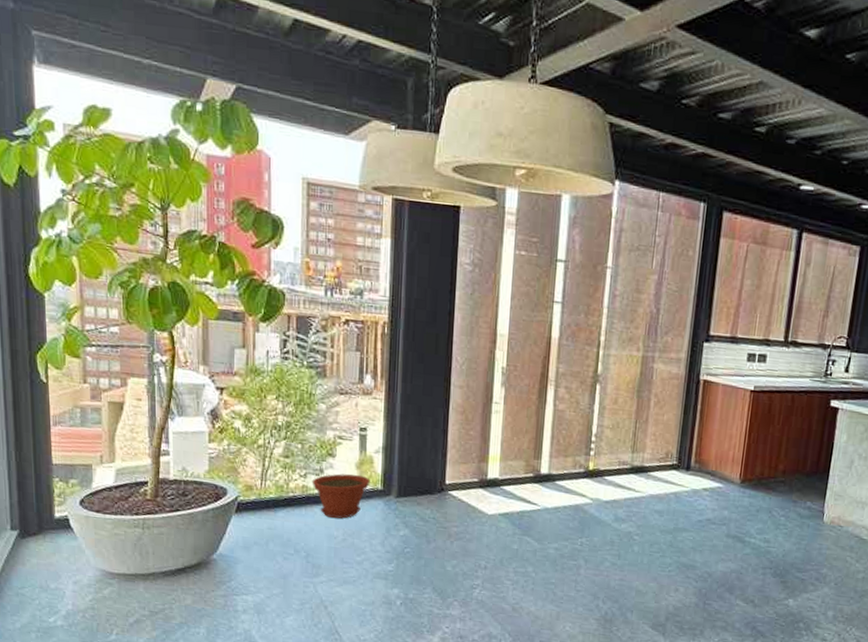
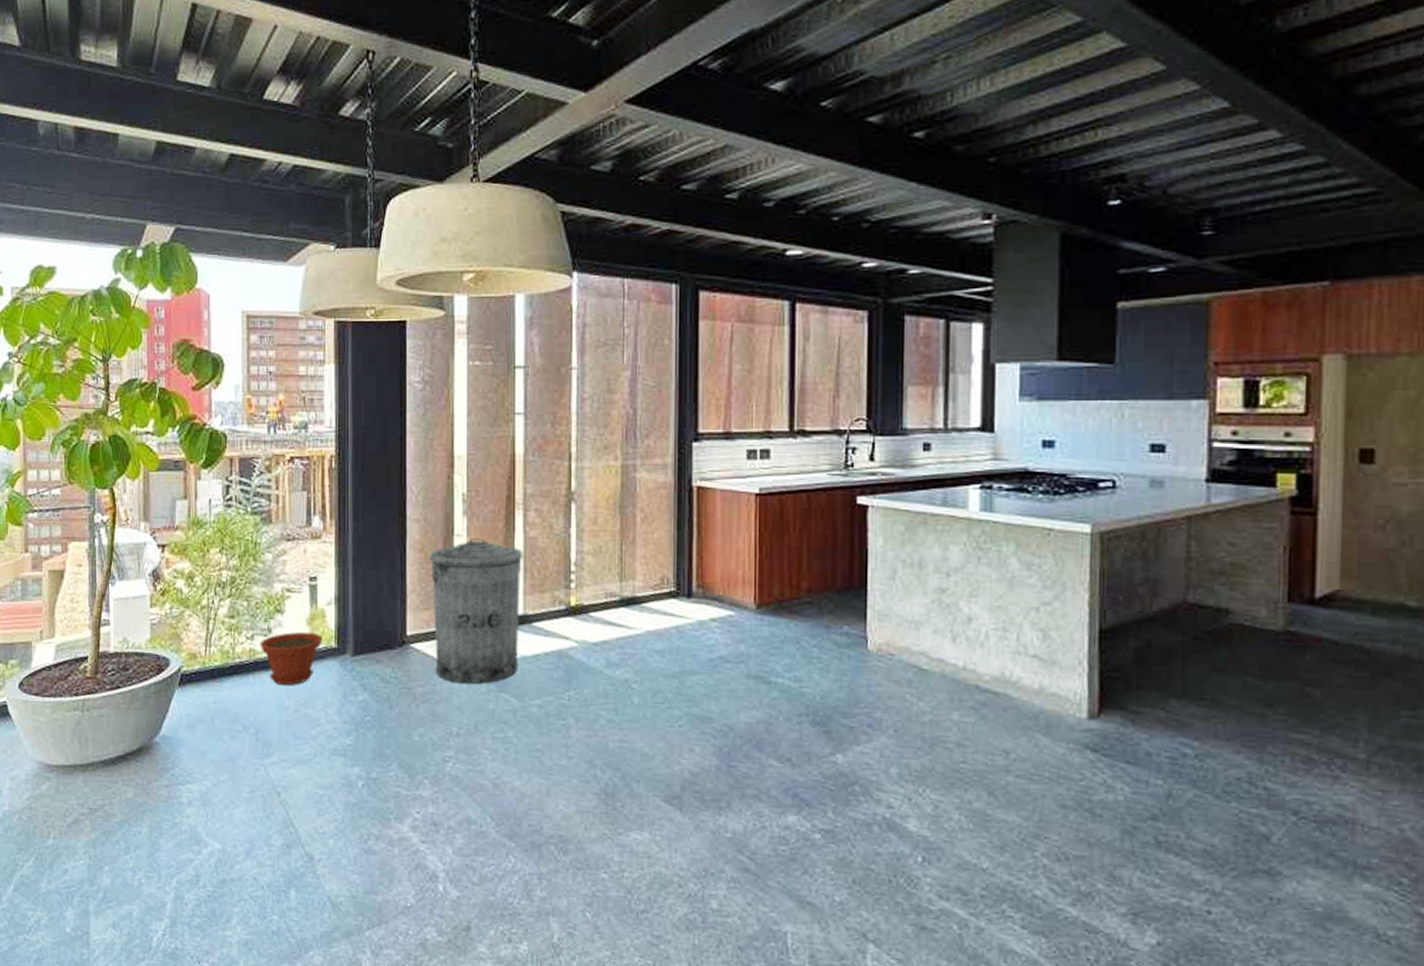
trash can: none [469,406,552,528] -> present [429,537,524,684]

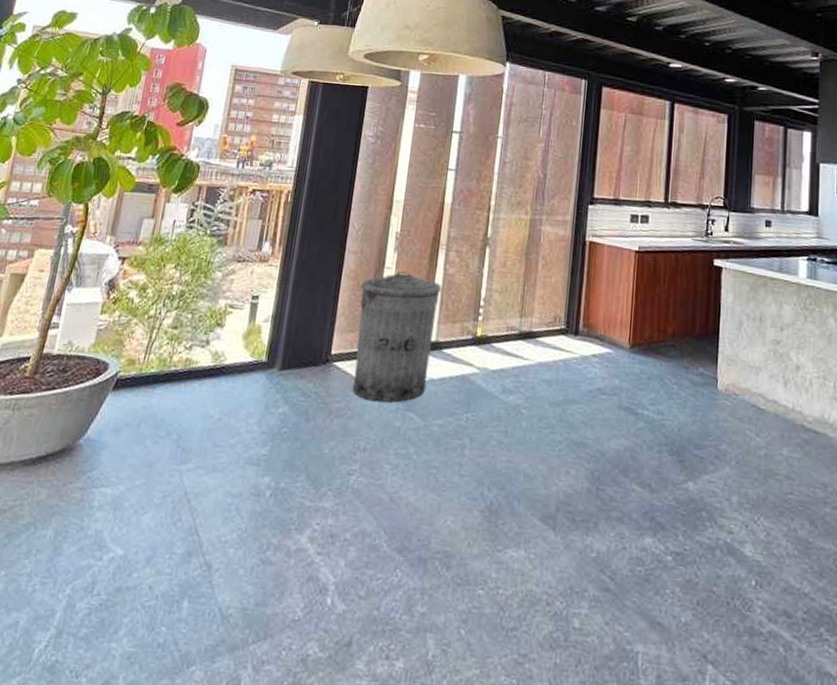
plant pot: present [259,631,323,686] -> none [196,345,256,395]

